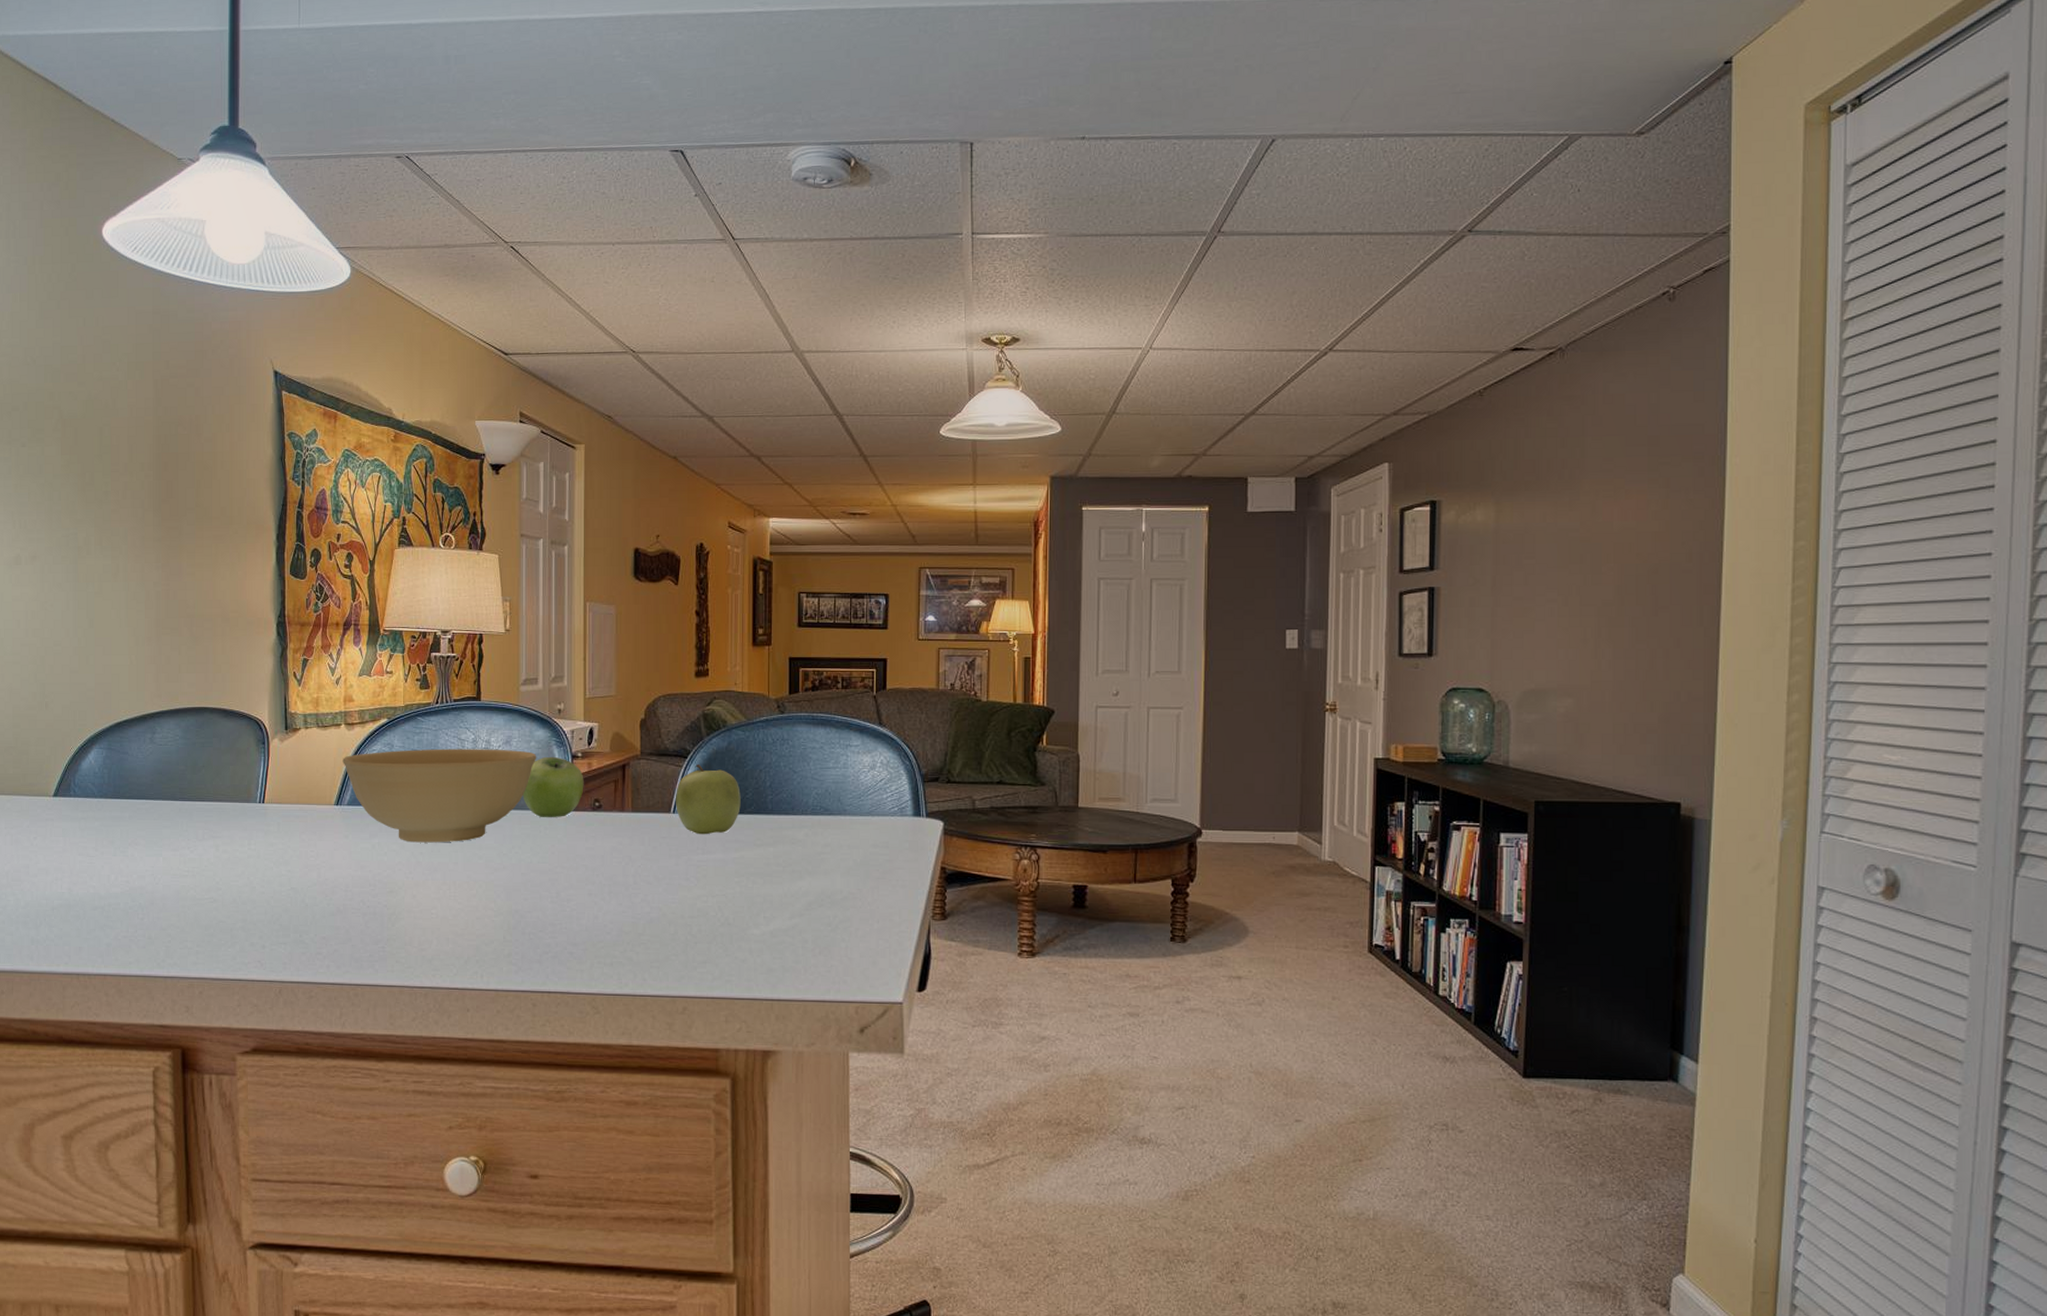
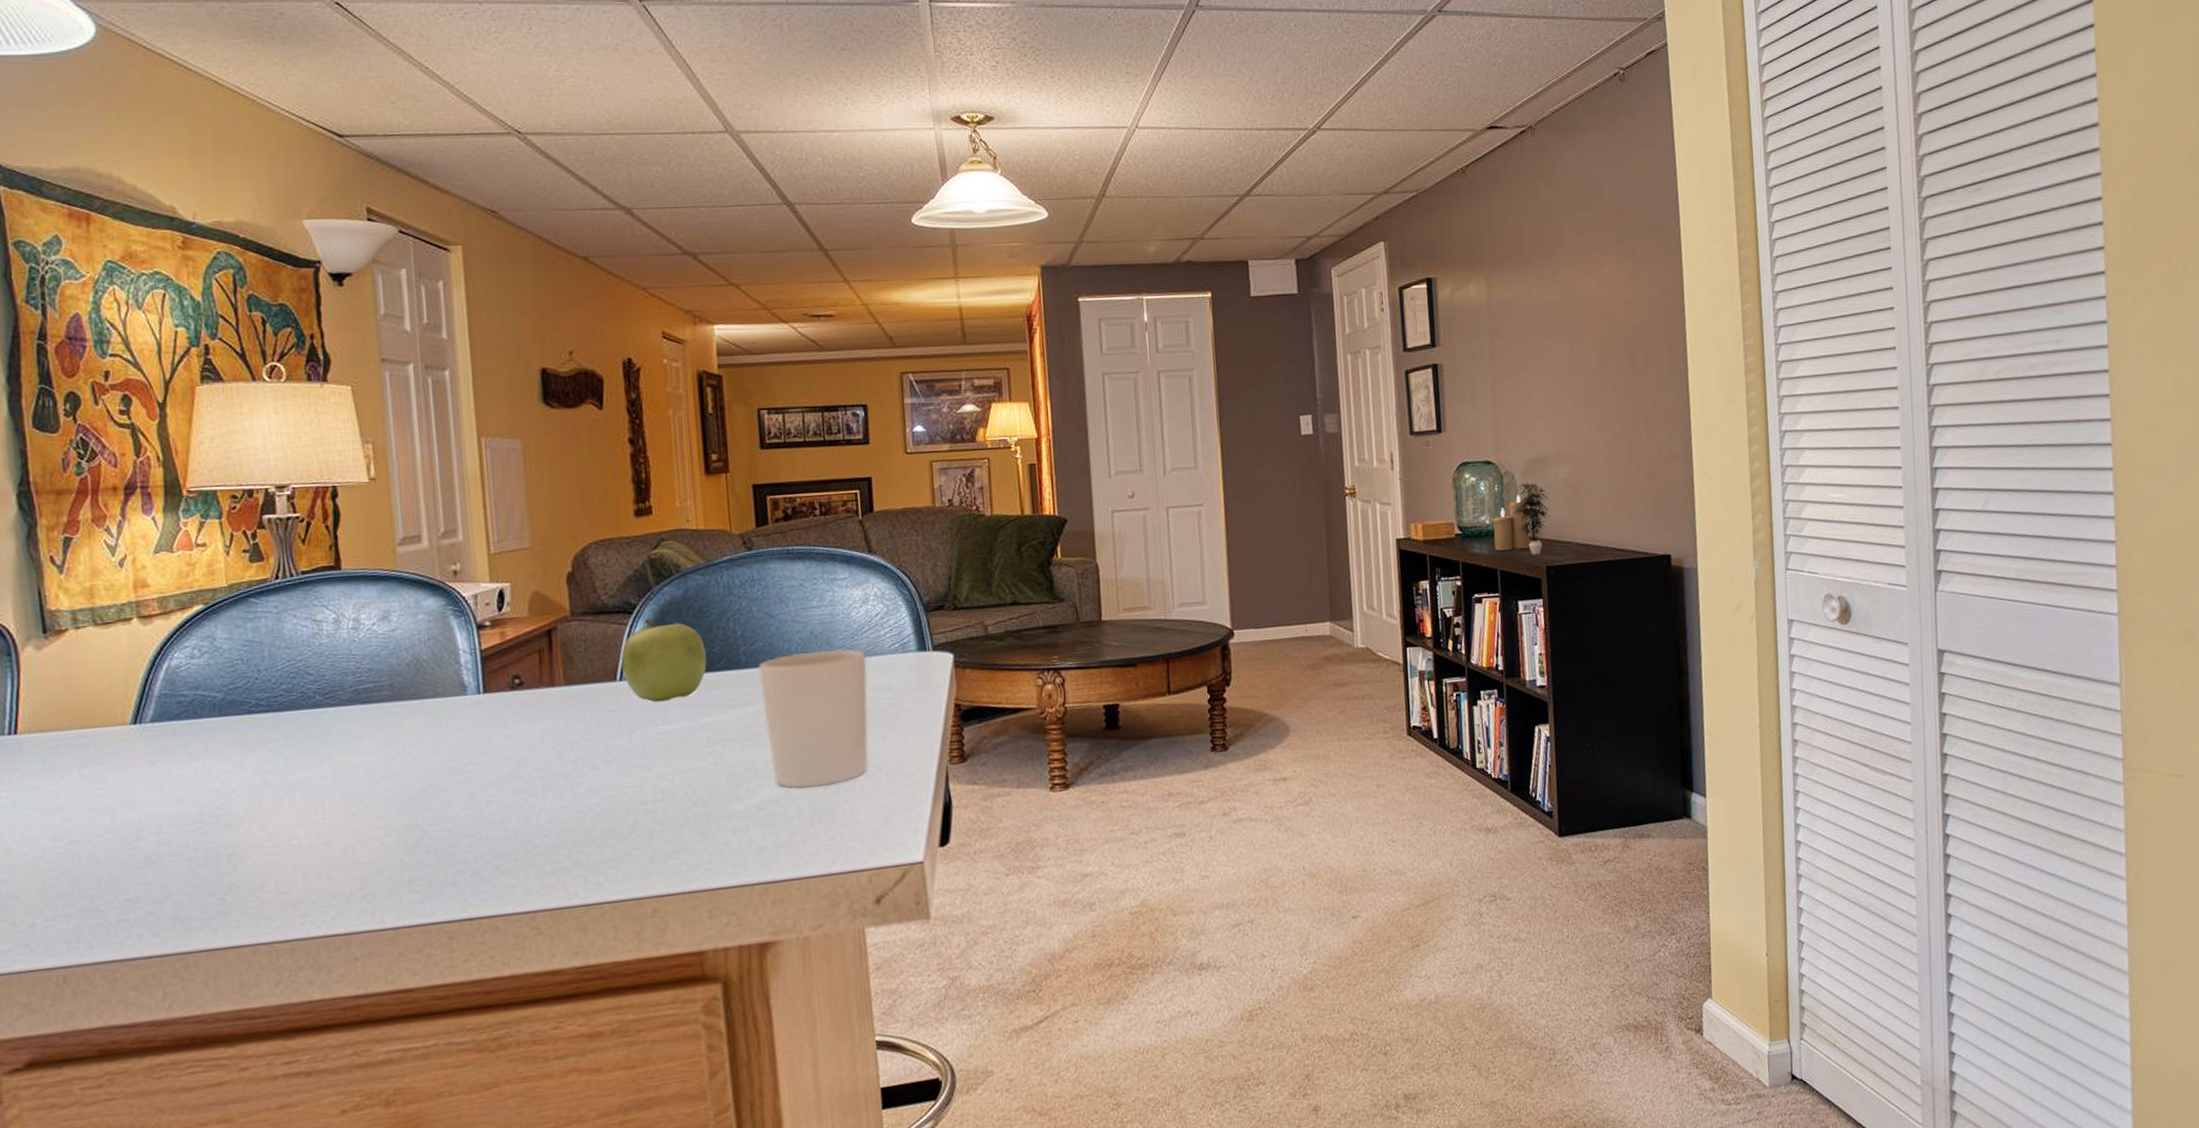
bowl: present [343,748,537,843] -> none [138,626,429,759]
fruit: present [522,756,584,817] -> none [411,629,497,706]
mug: none [781,806,869,925] -> present [758,649,869,789]
candle: none [1479,725,1519,780] -> present [1492,495,1530,551]
plant: none [1503,713,1546,788] -> present [1513,482,1550,556]

